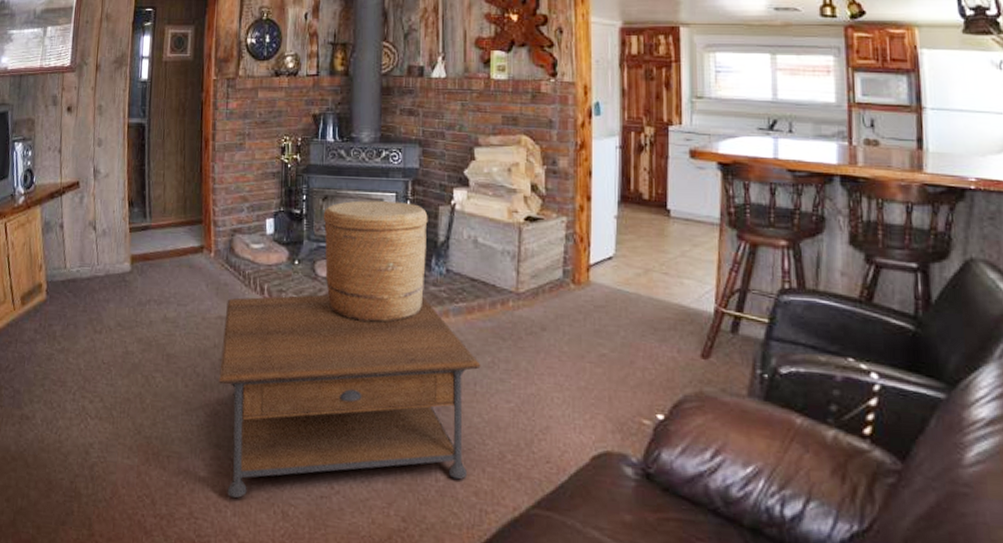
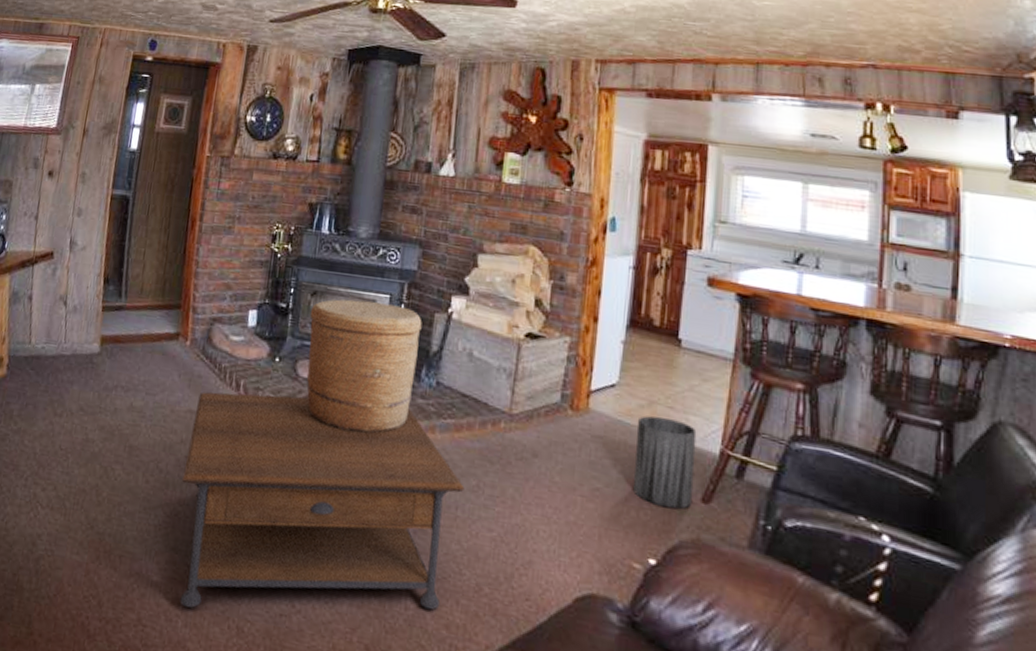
trash can: none [637,282,693,367] -> present [633,416,697,509]

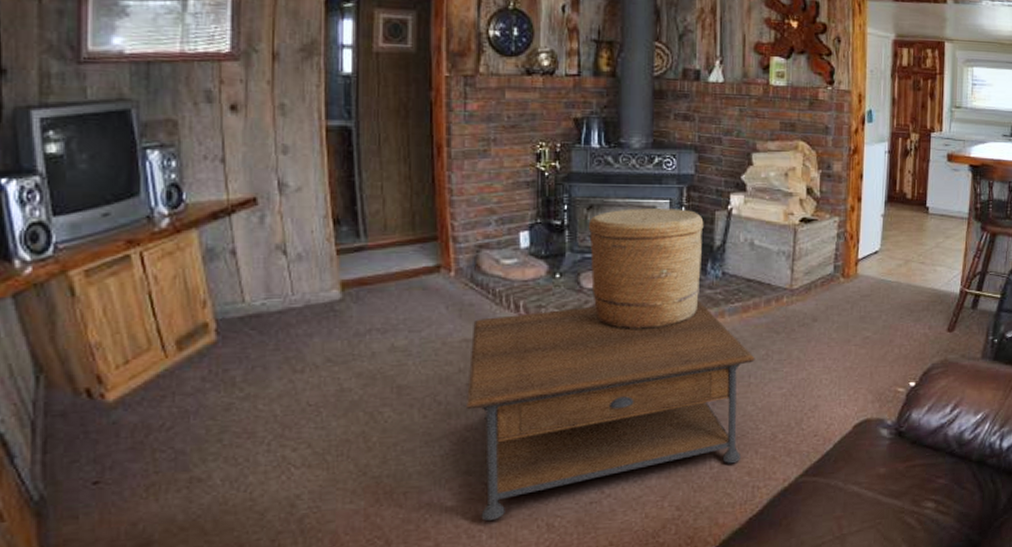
trash can: present [633,416,697,509] -> none [896,271,943,341]

